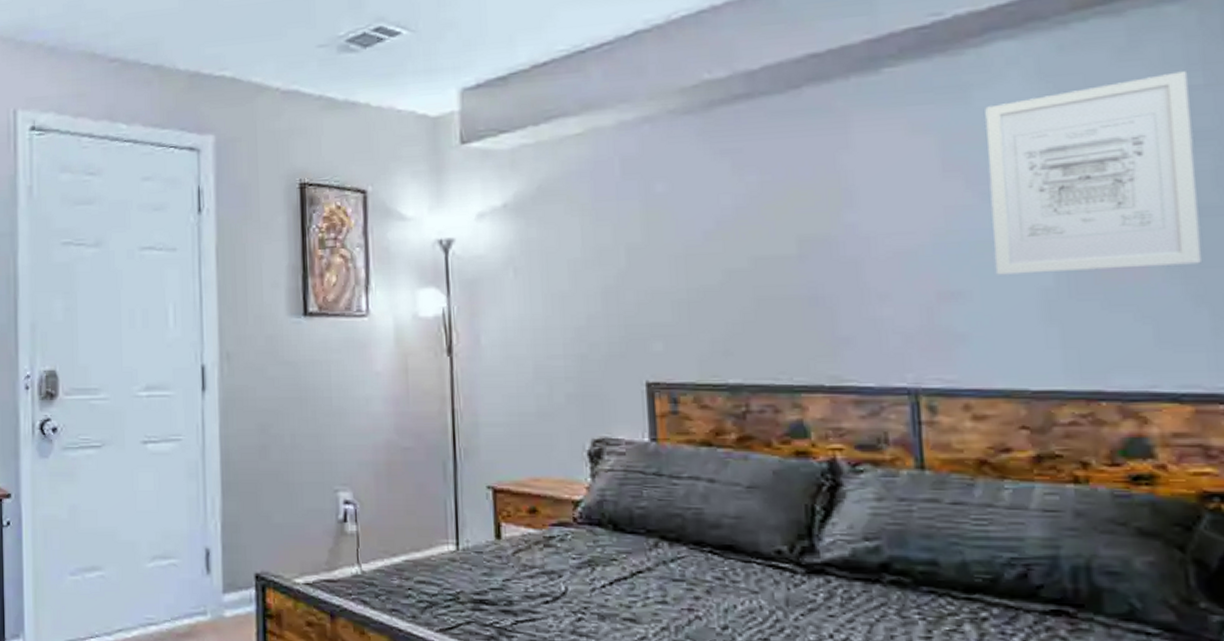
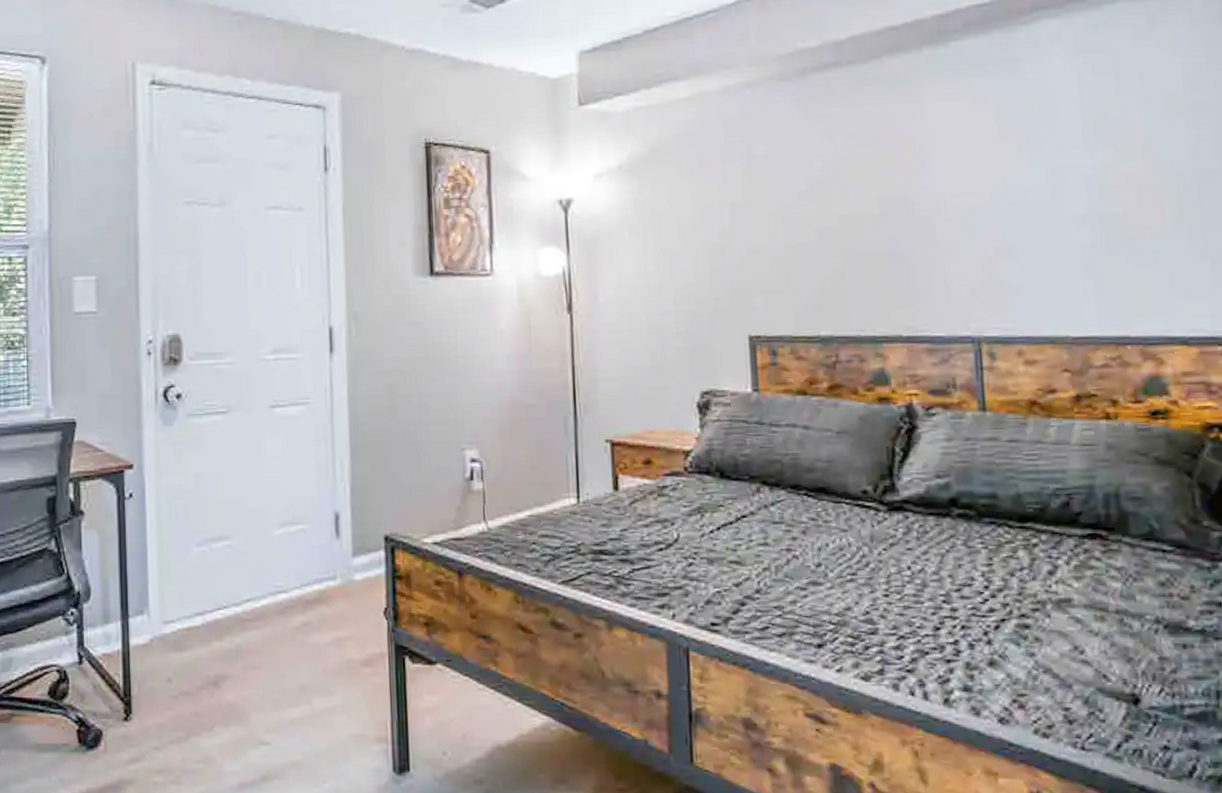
wall art: present [985,71,1203,275] -> none [1034,51,1205,232]

